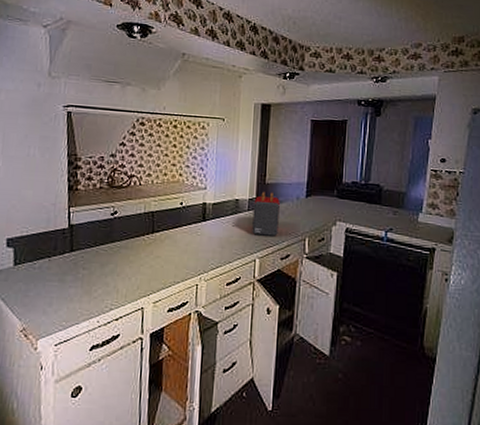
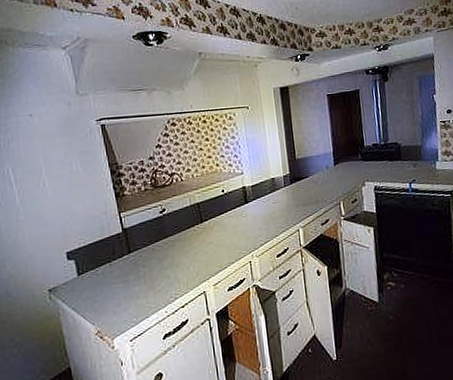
toaster: present [252,191,280,236] -> none [288,166,315,208]

